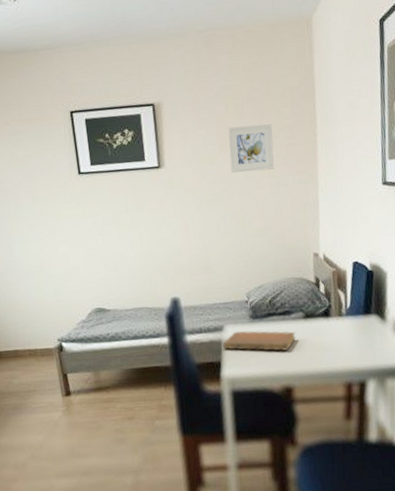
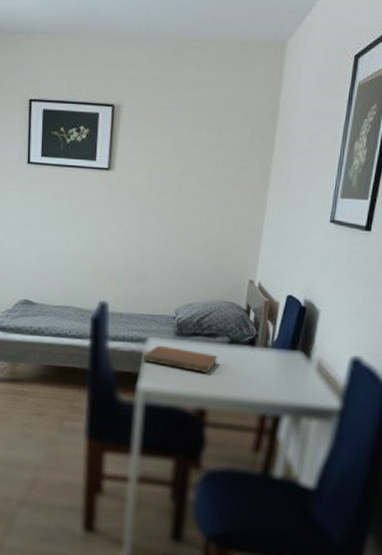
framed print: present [228,124,274,173] -> none [180,140,229,189]

